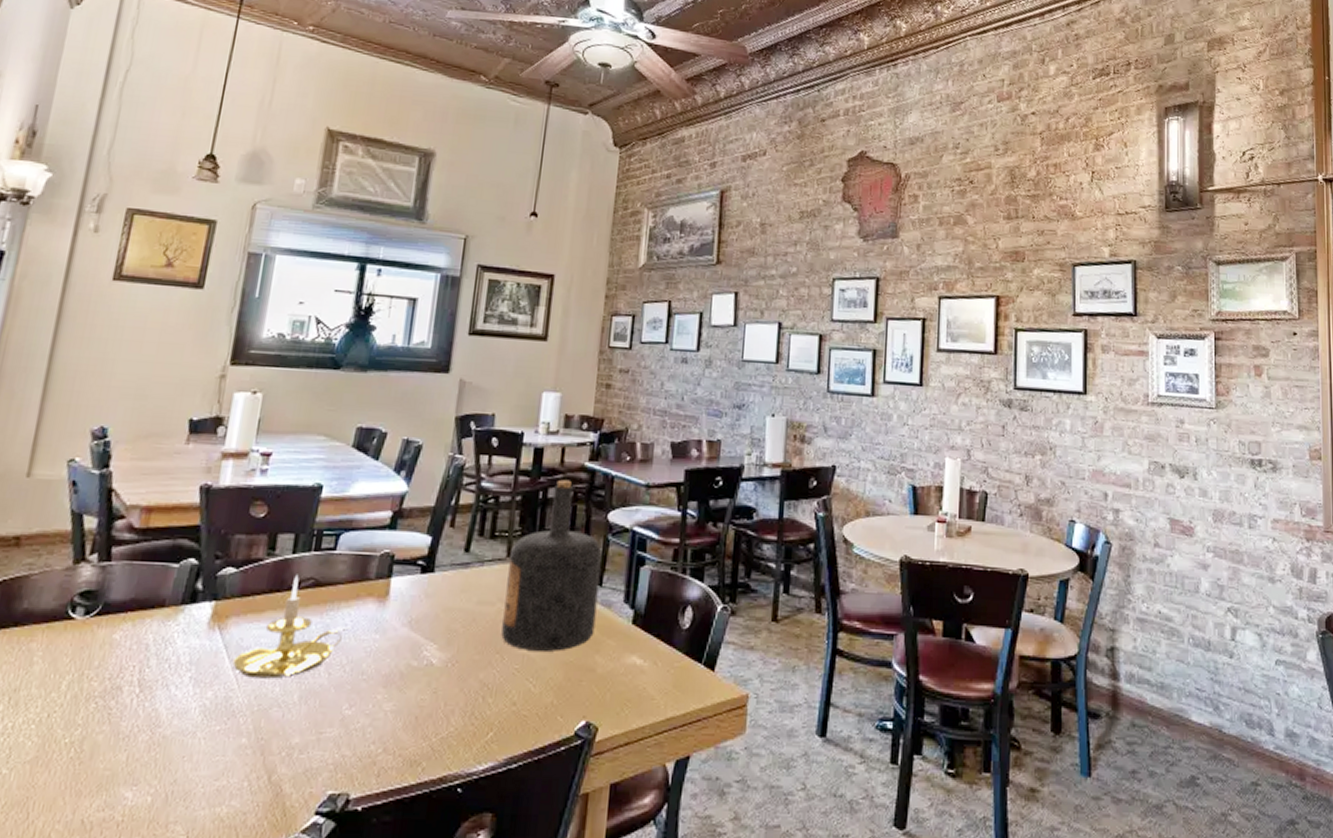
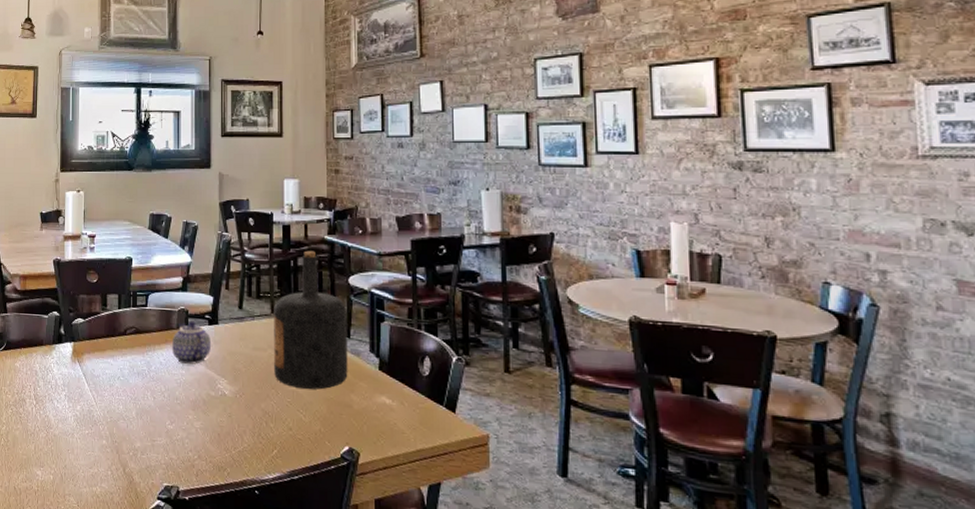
candle holder: present [232,574,350,679] -> none [90,324,164,399]
teapot: none [364,568,422,627] -> present [171,320,212,365]

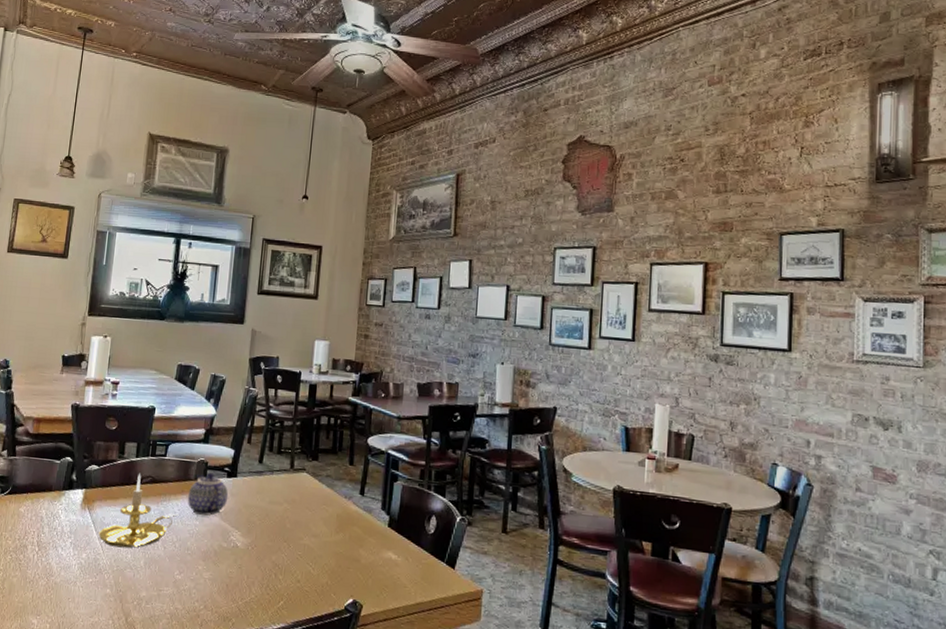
candle holder: none [90,324,164,399] -> present [98,473,178,548]
bottle: present [274,250,348,390] -> none [288,410,364,544]

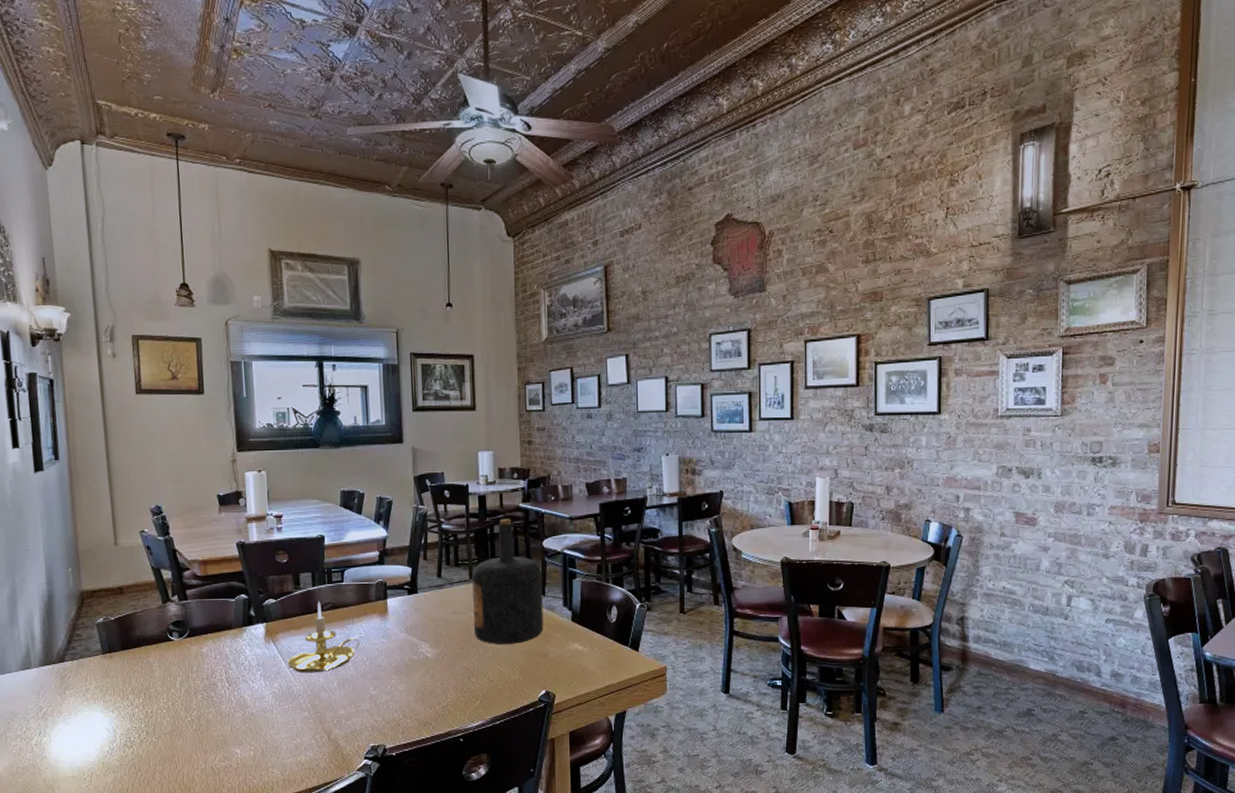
teapot: present [187,472,229,516] -> none [371,592,412,634]
bottle: none [288,410,364,544] -> present [472,518,544,644]

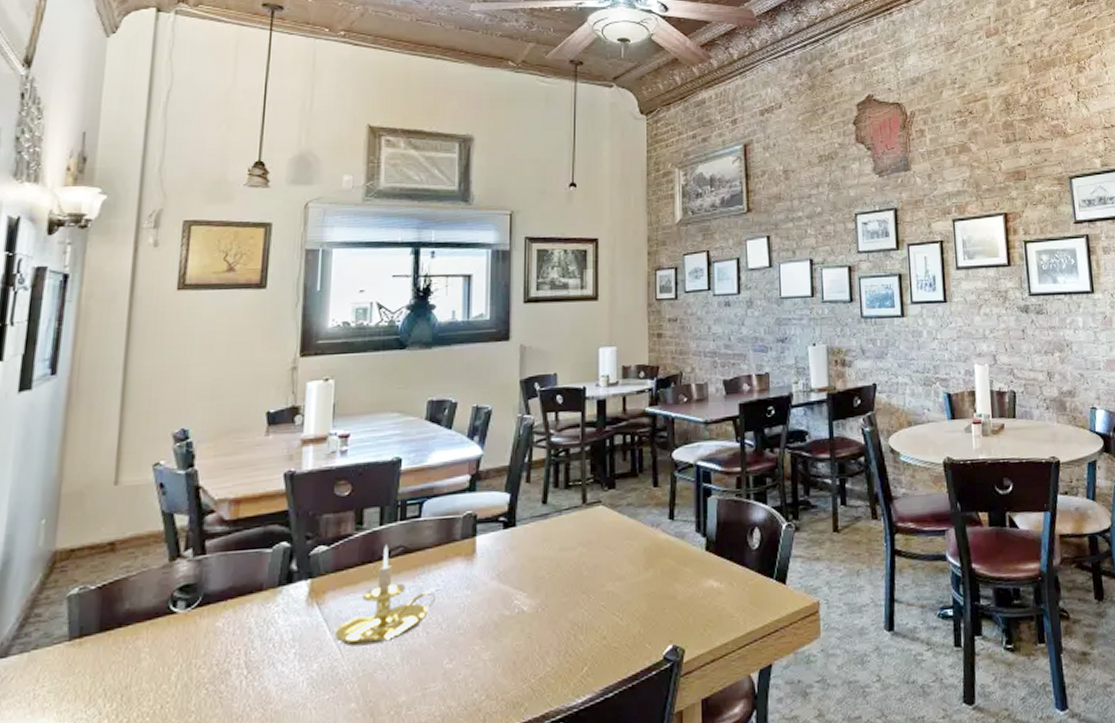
bottle: present [472,518,544,644] -> none [585,426,671,588]

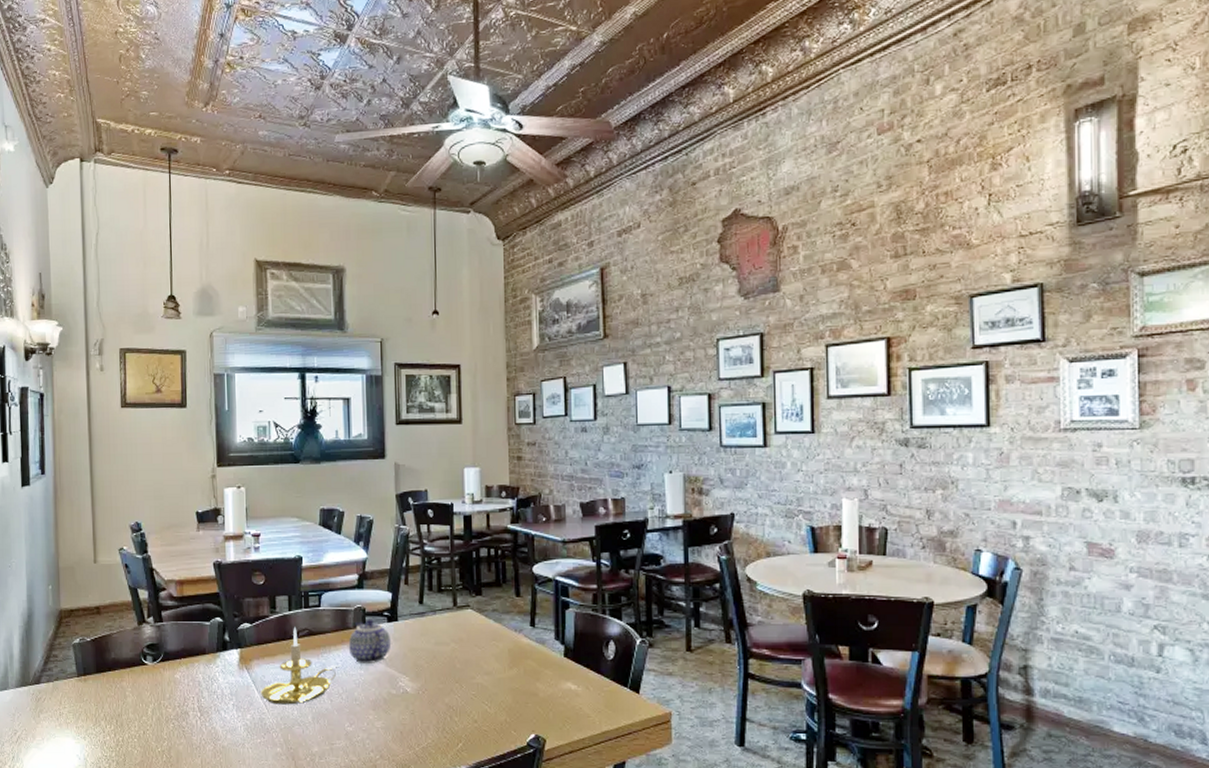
teapot: none [453,526,507,583] -> present [348,619,392,665]

